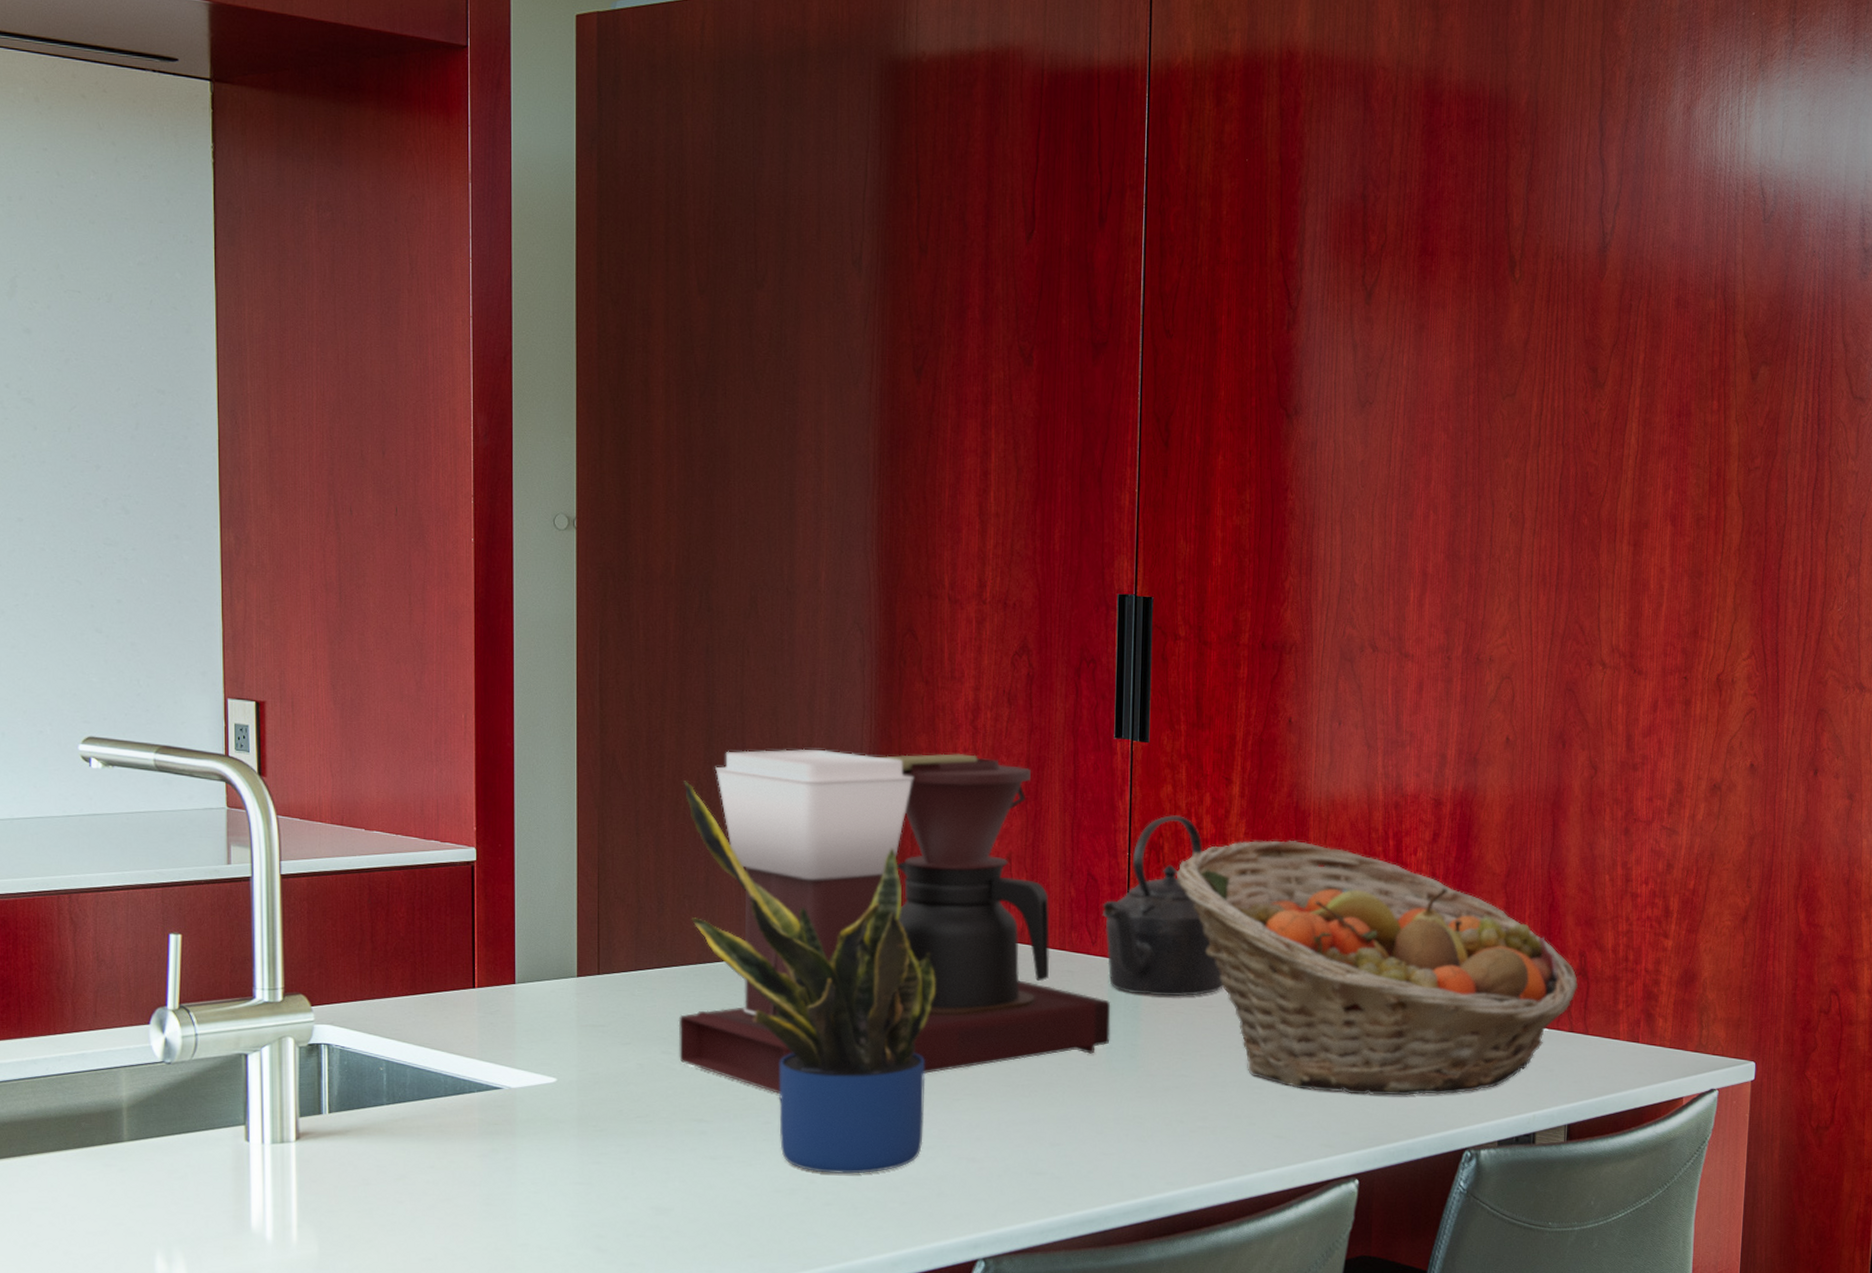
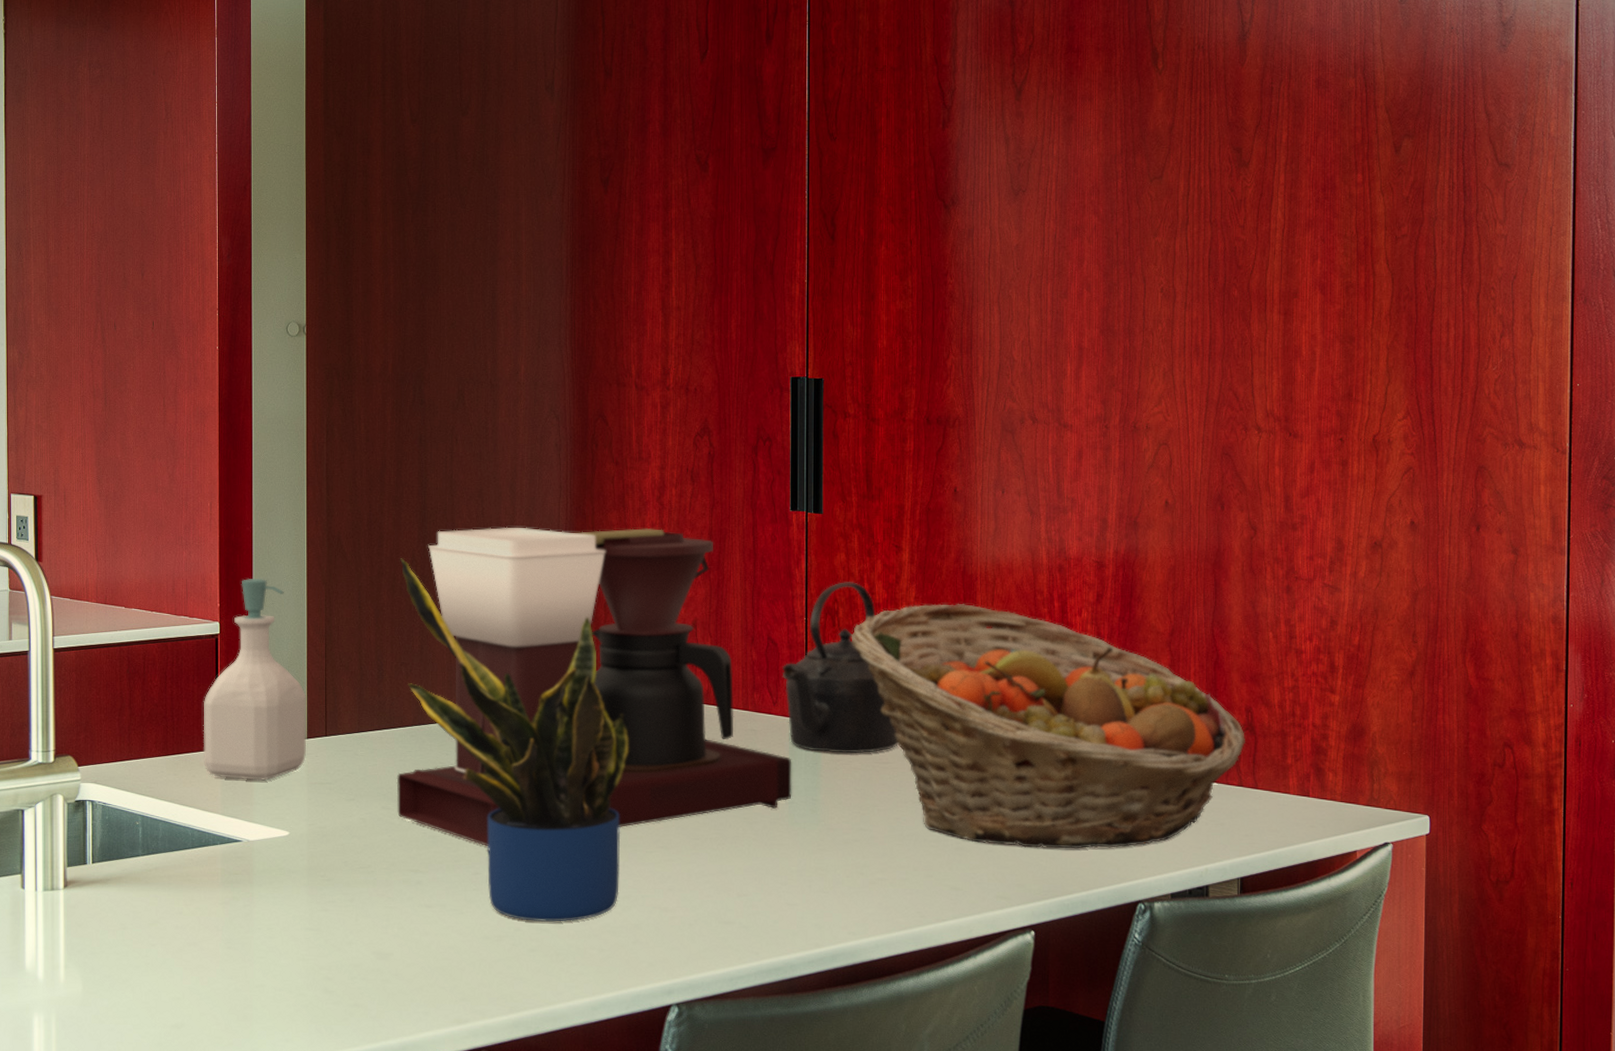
soap bottle: none [457,800,576,1023] -> present [203,579,306,781]

